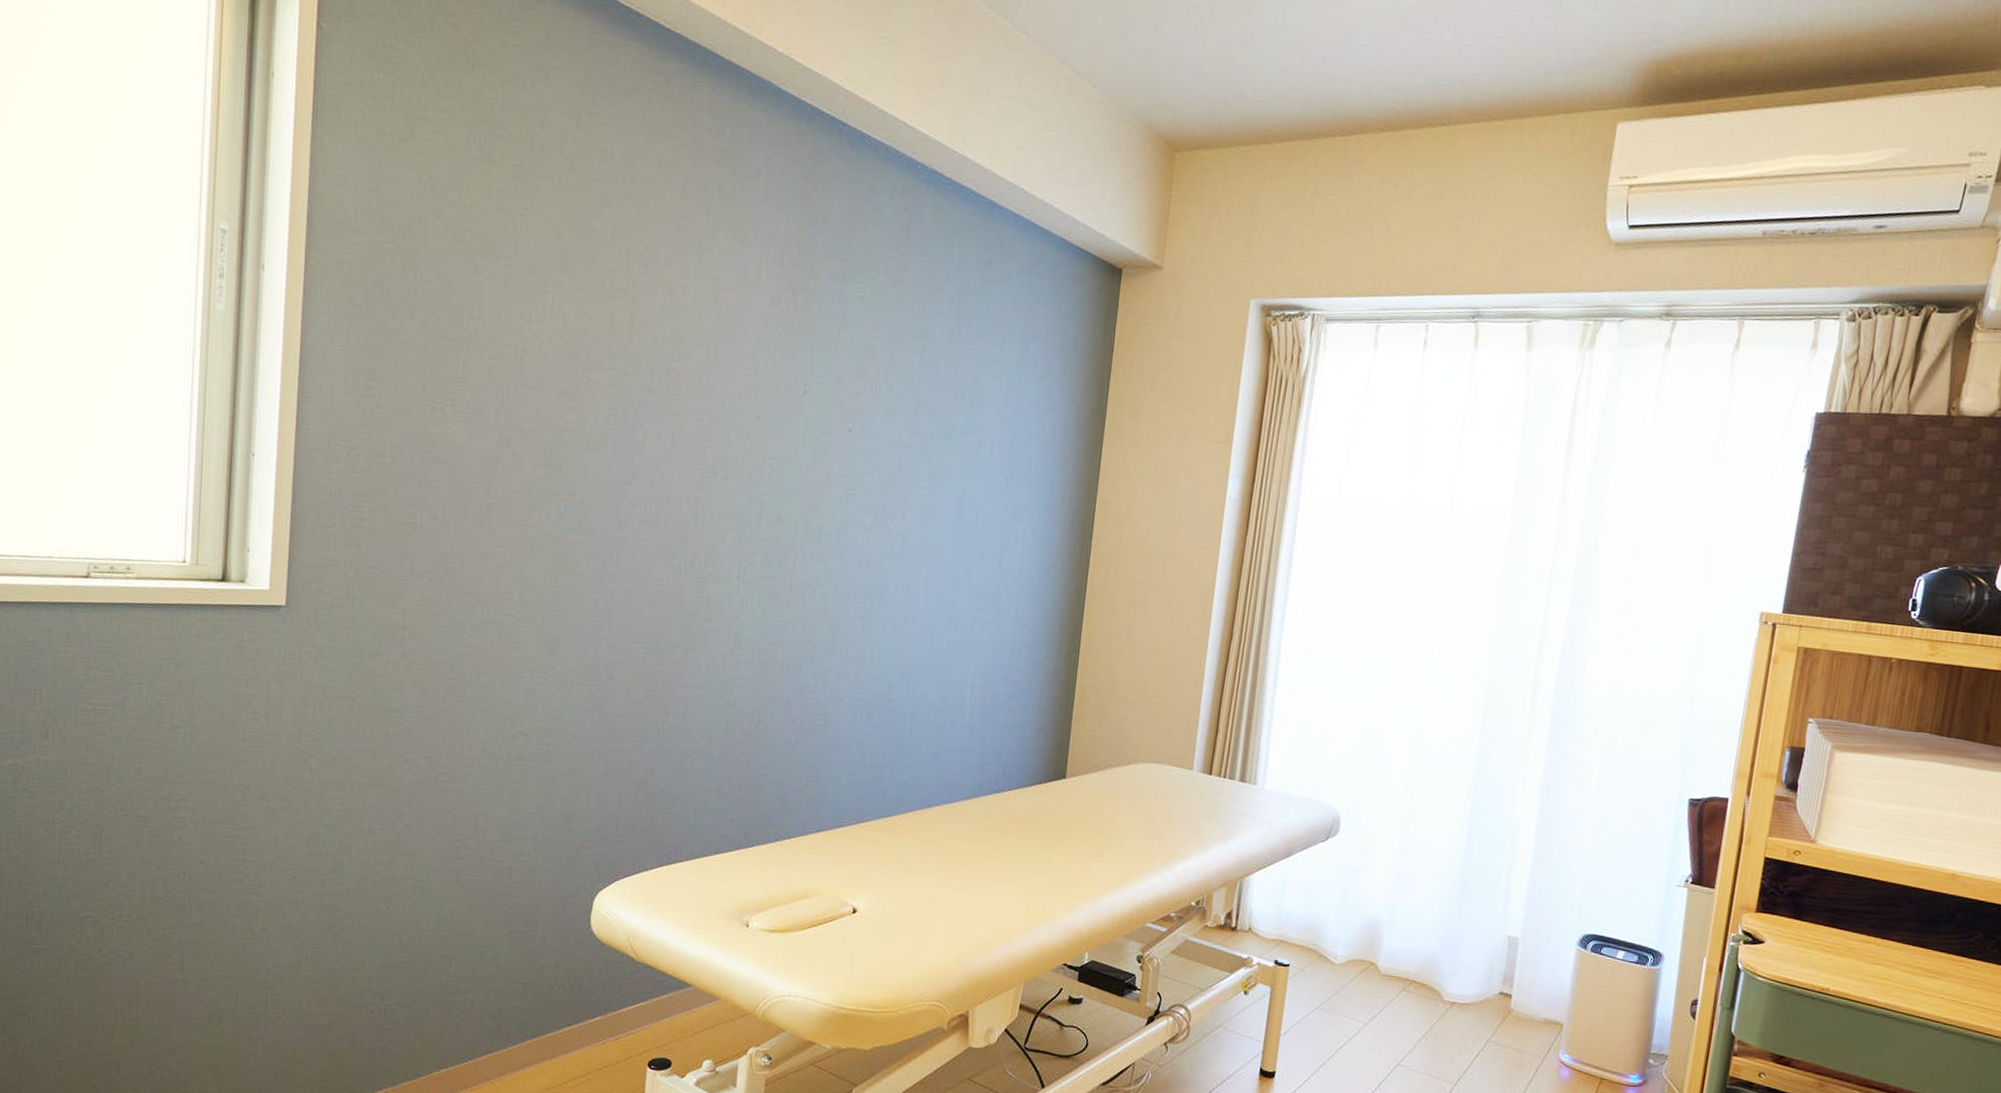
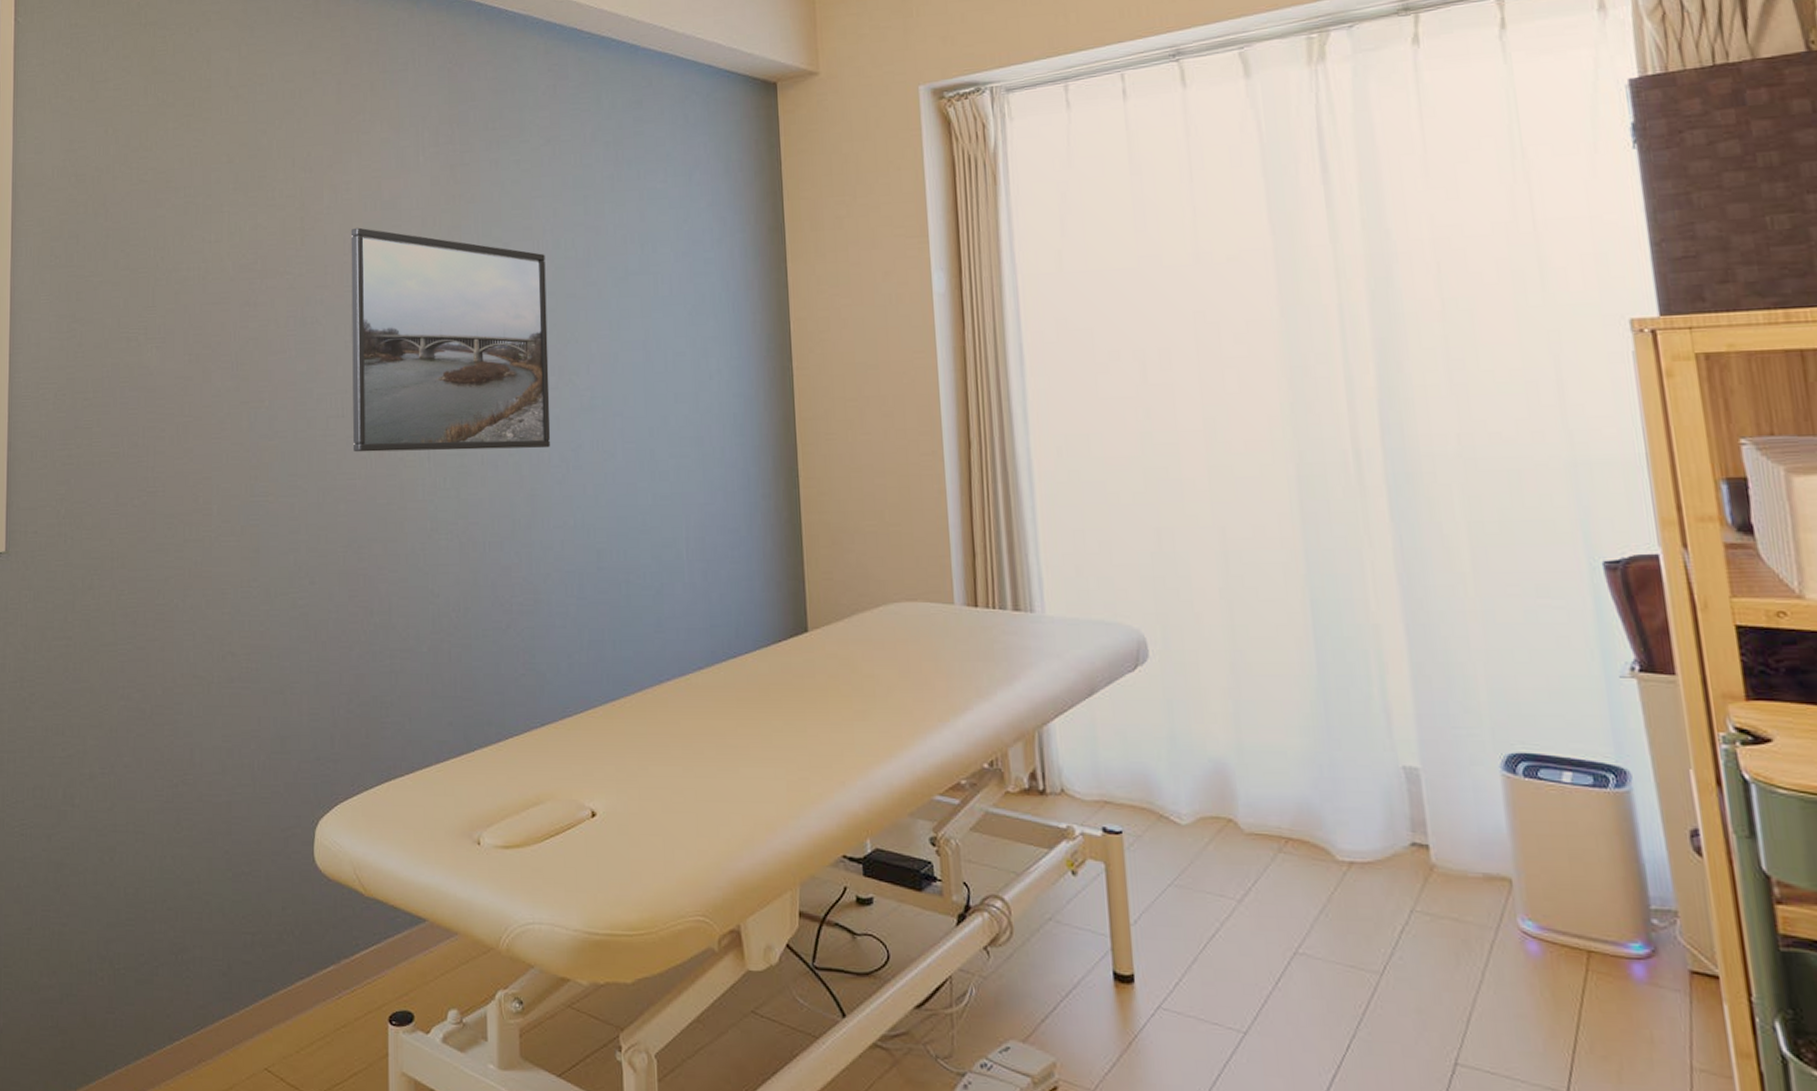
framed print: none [664,335,876,584] -> present [350,227,551,453]

